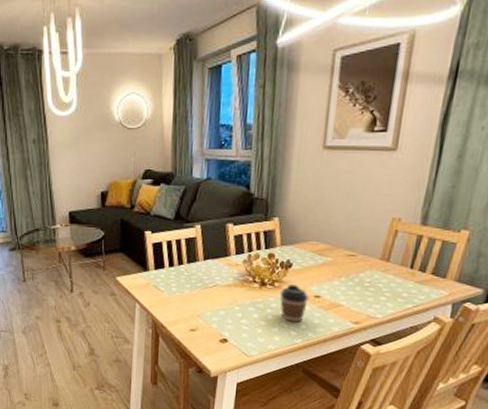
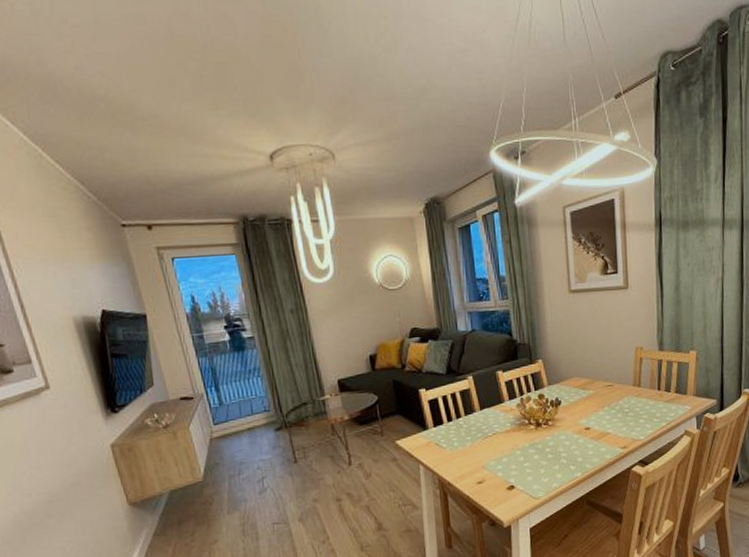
coffee cup: present [279,284,309,323] -> none [554,421,580,457]

